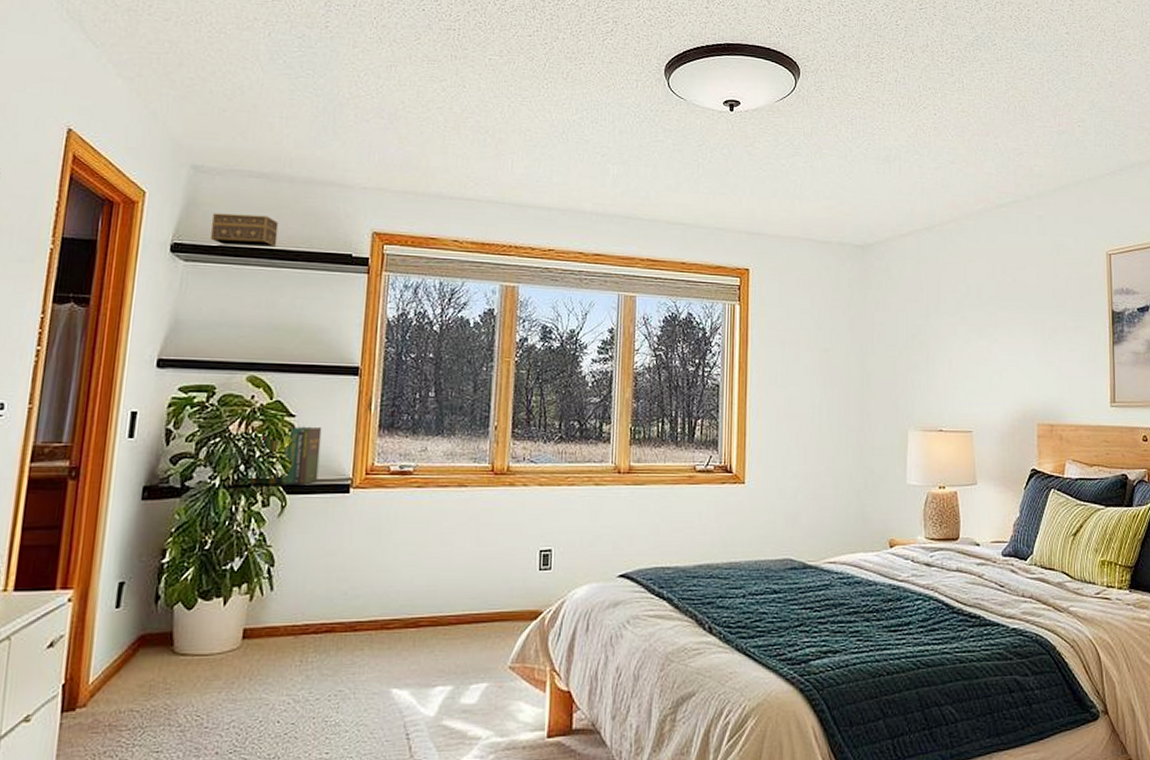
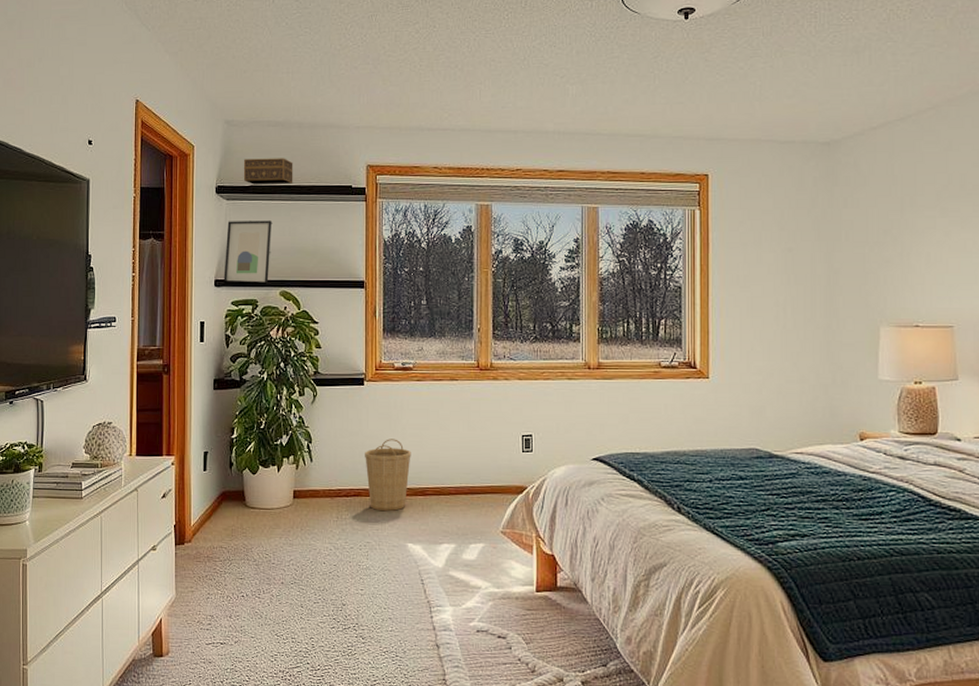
picture frame: none [169,287,245,369] -> present [223,220,273,287]
books: present [245,426,322,485] -> none [285,331,339,379]
basket: none [343,558,404,650] -> present [365,439,411,512]

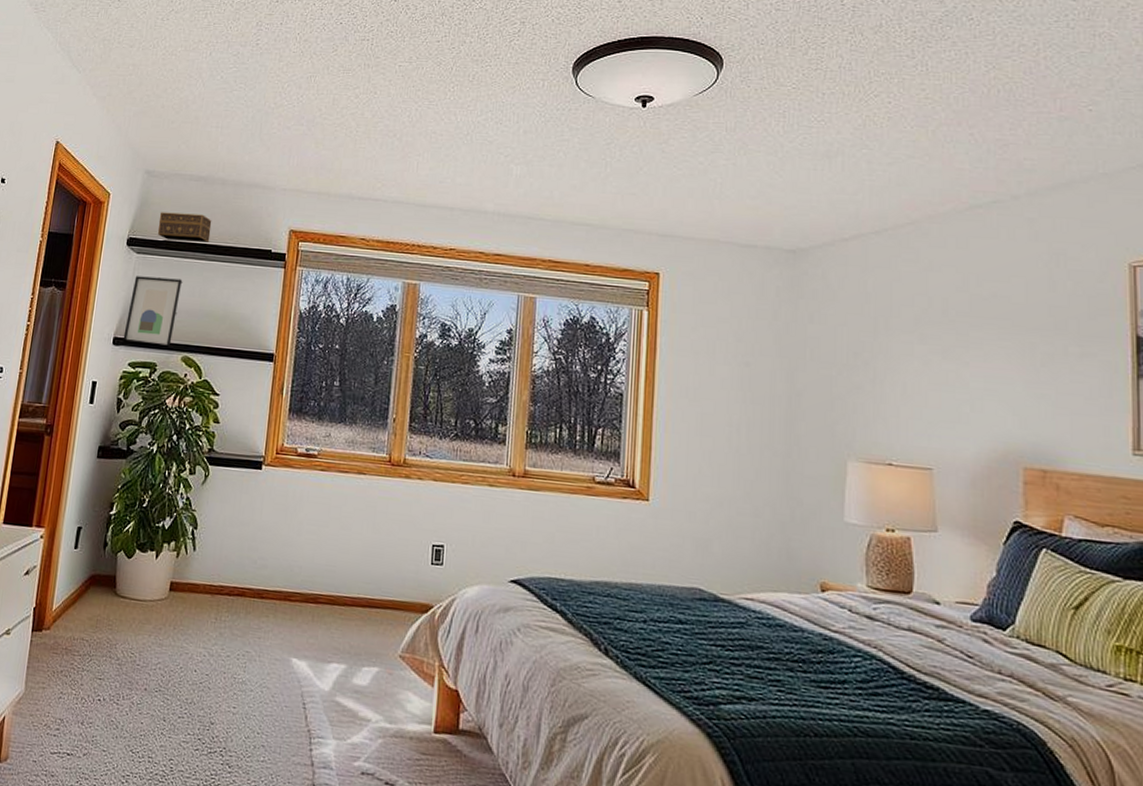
basket: present [365,439,411,512] -> none [253,533,306,618]

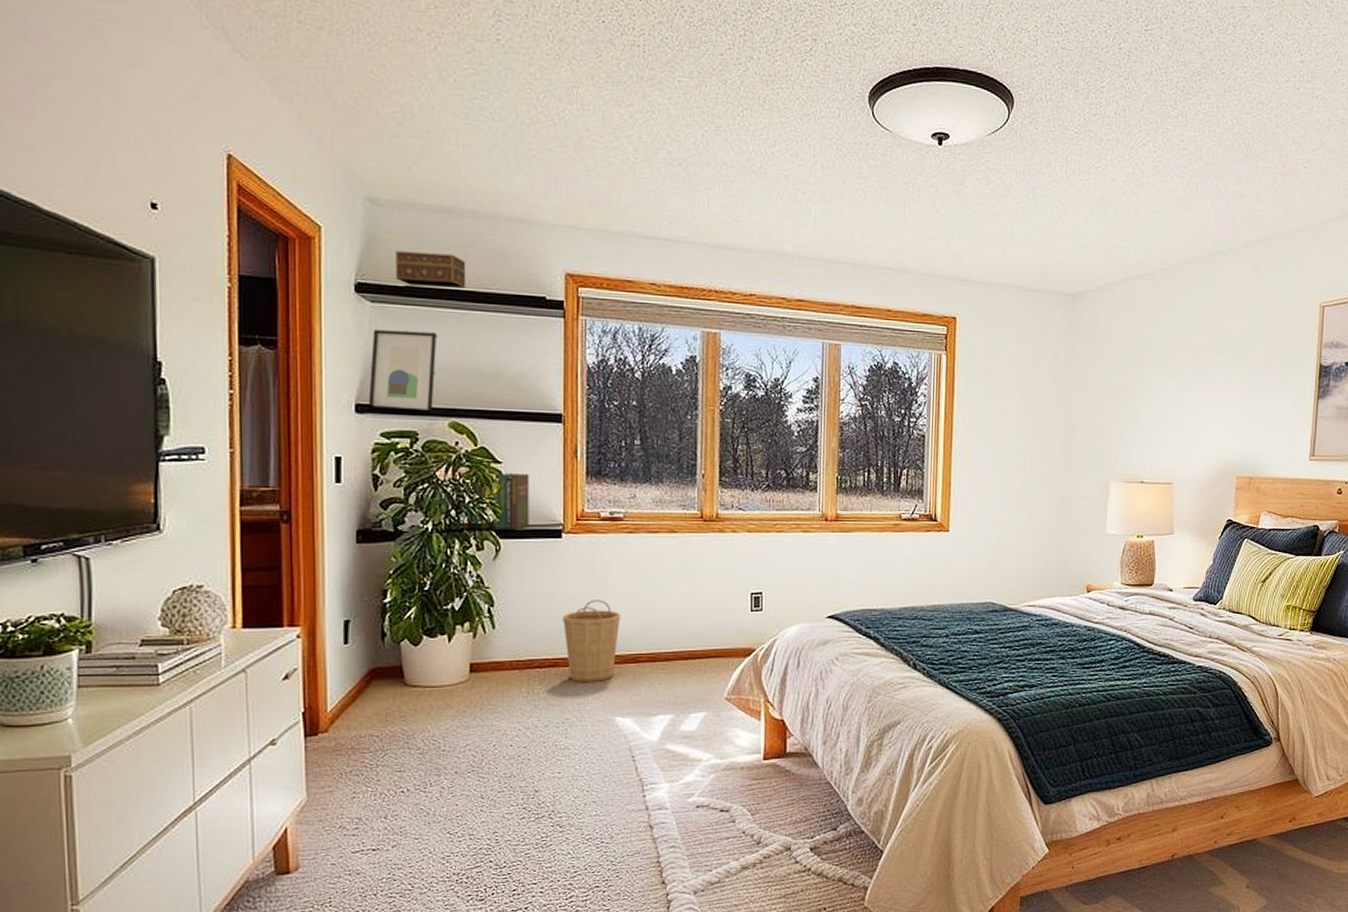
books: none [176,404,241,459] -> present [457,472,529,530]
basket: none [253,533,306,618] -> present [563,600,621,683]

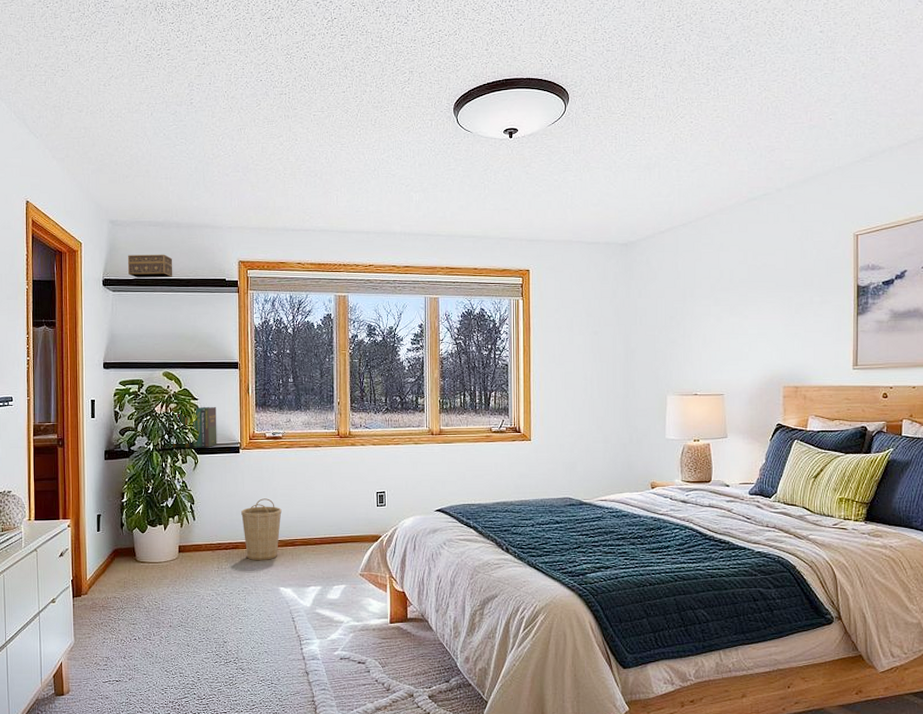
picture frame: present [368,329,438,415] -> none [111,310,155,368]

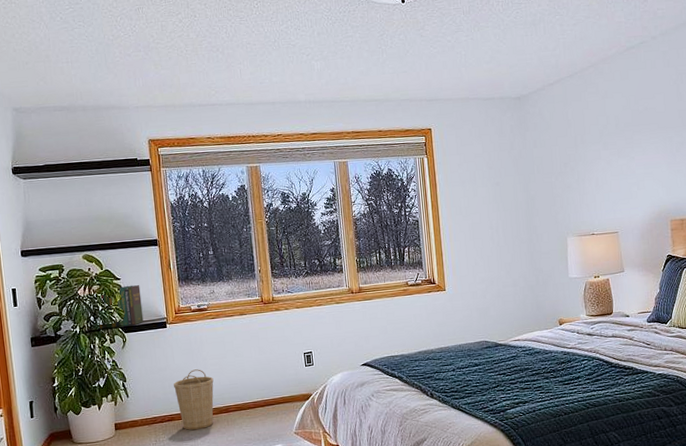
decorative box: present [127,254,173,278] -> none [35,138,84,164]

